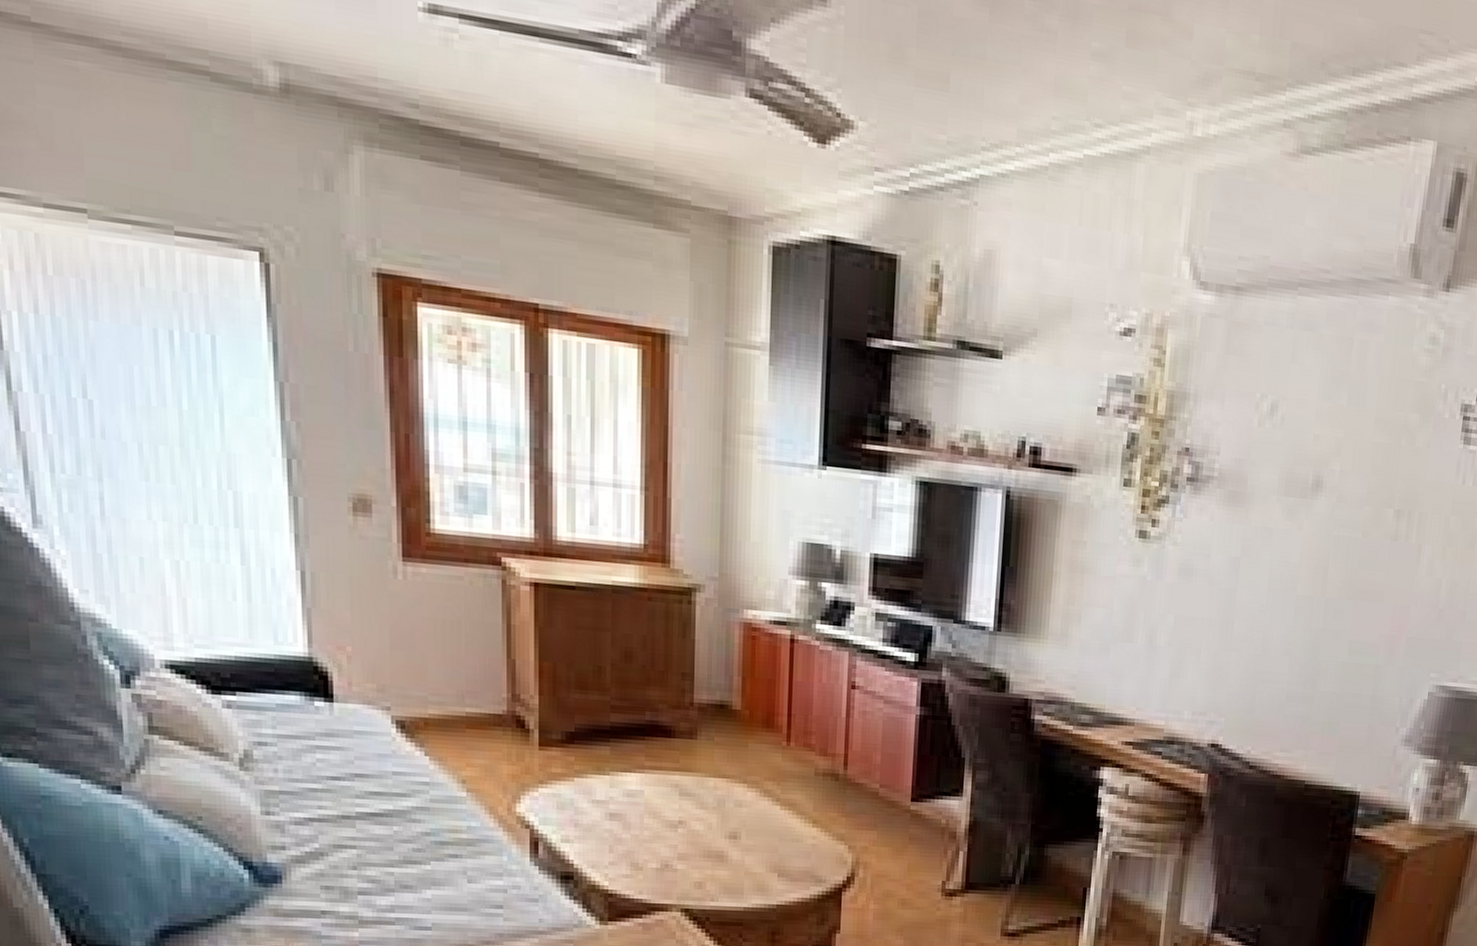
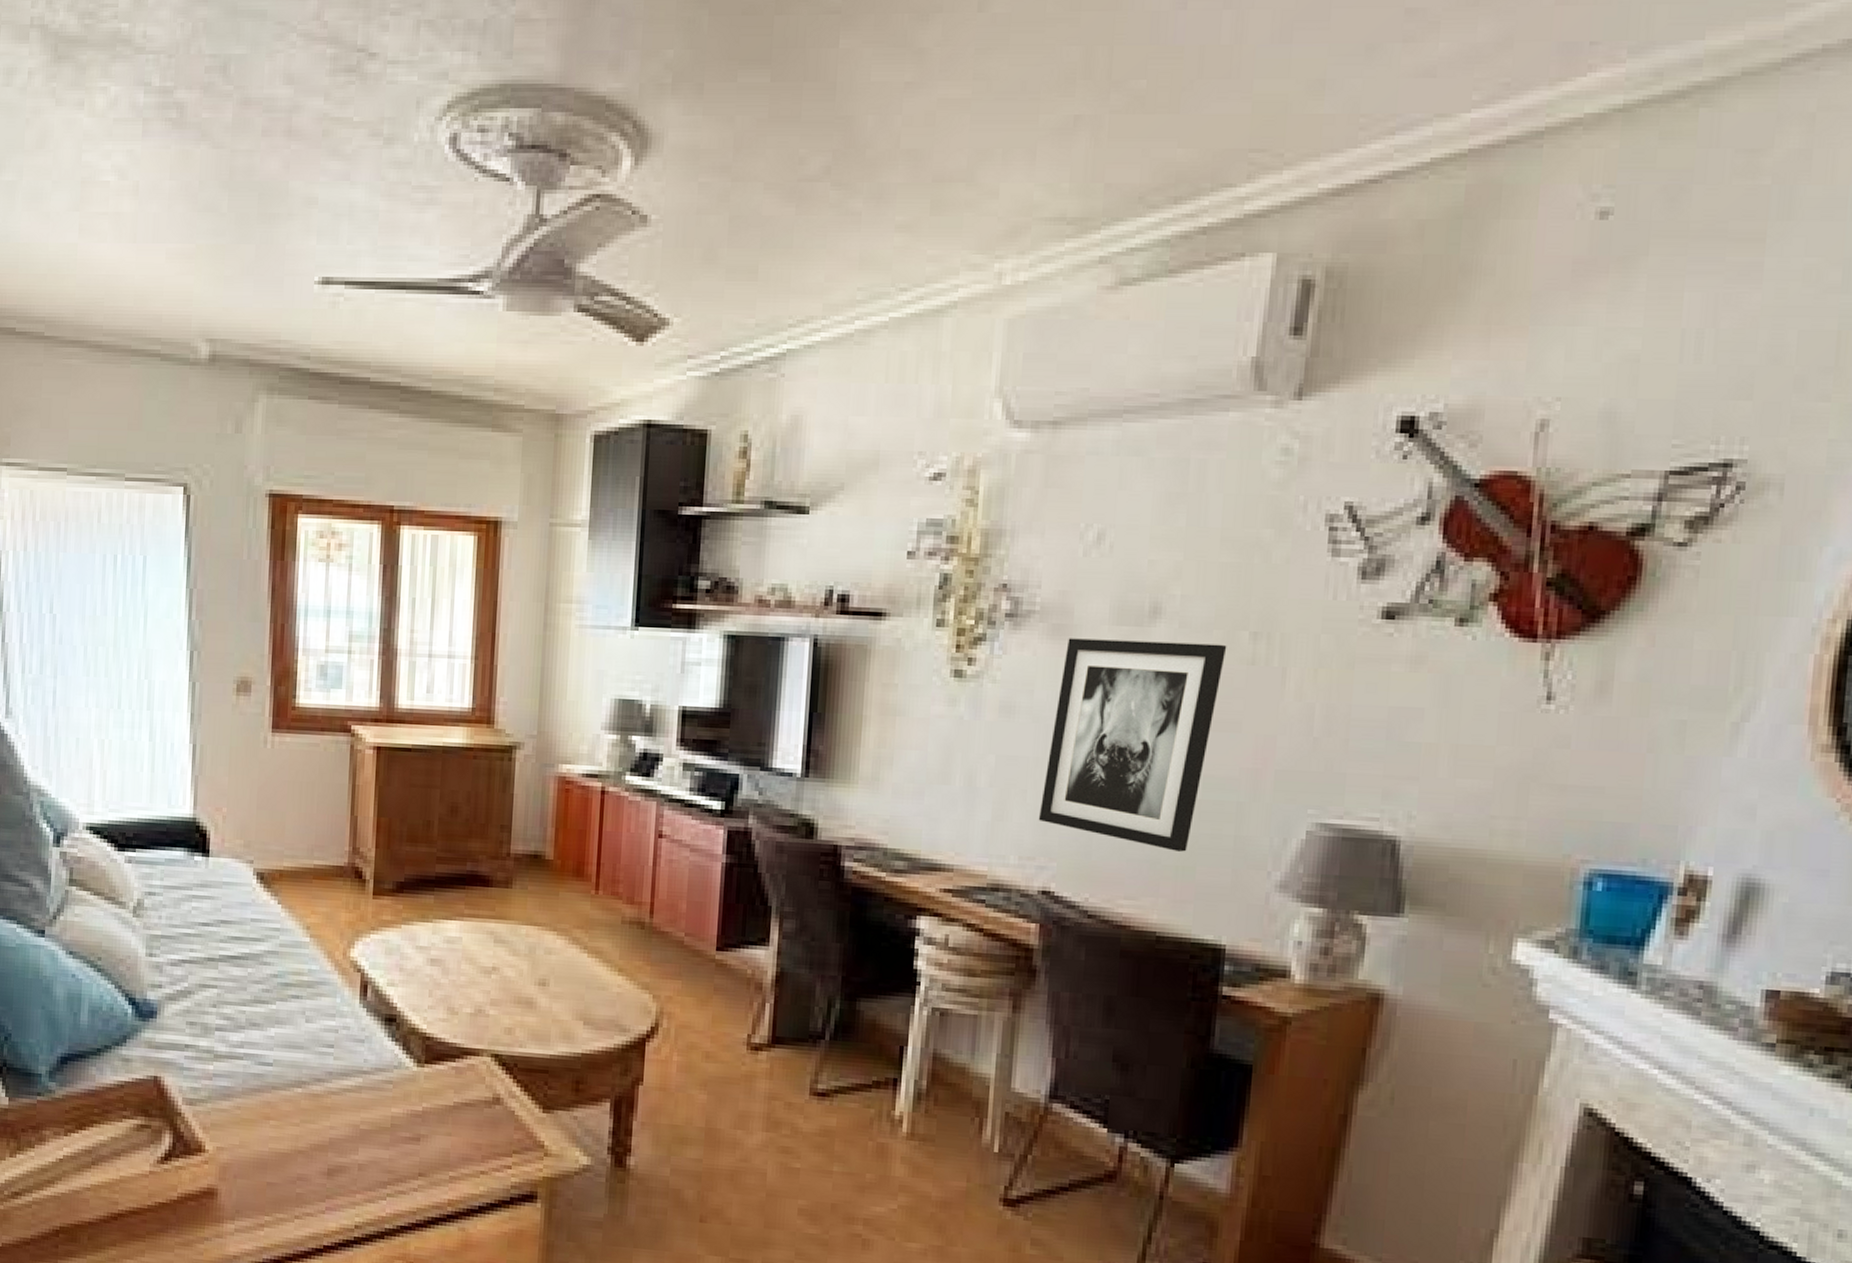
wall art: none [1210,505,1375,709] -> present [1038,638,1227,852]

